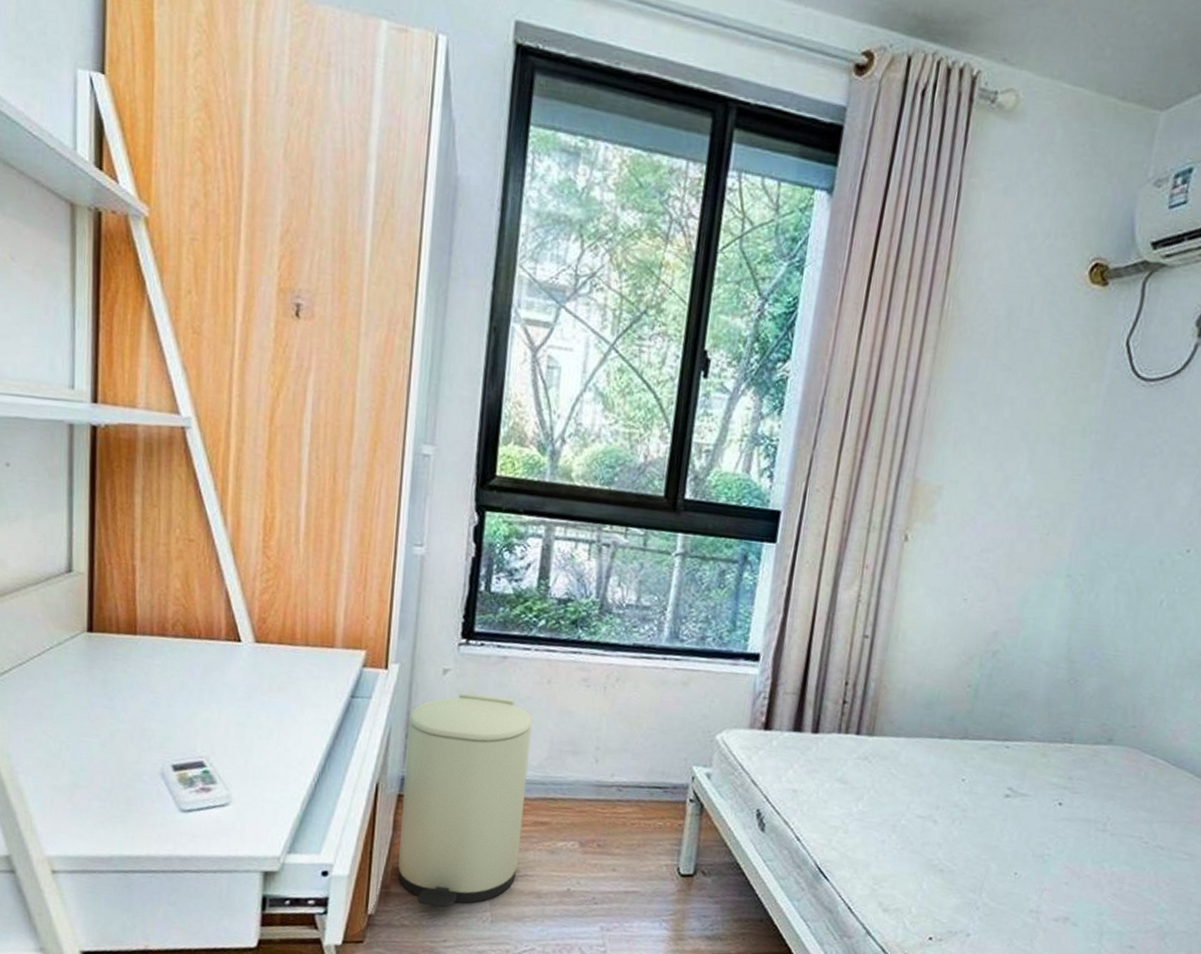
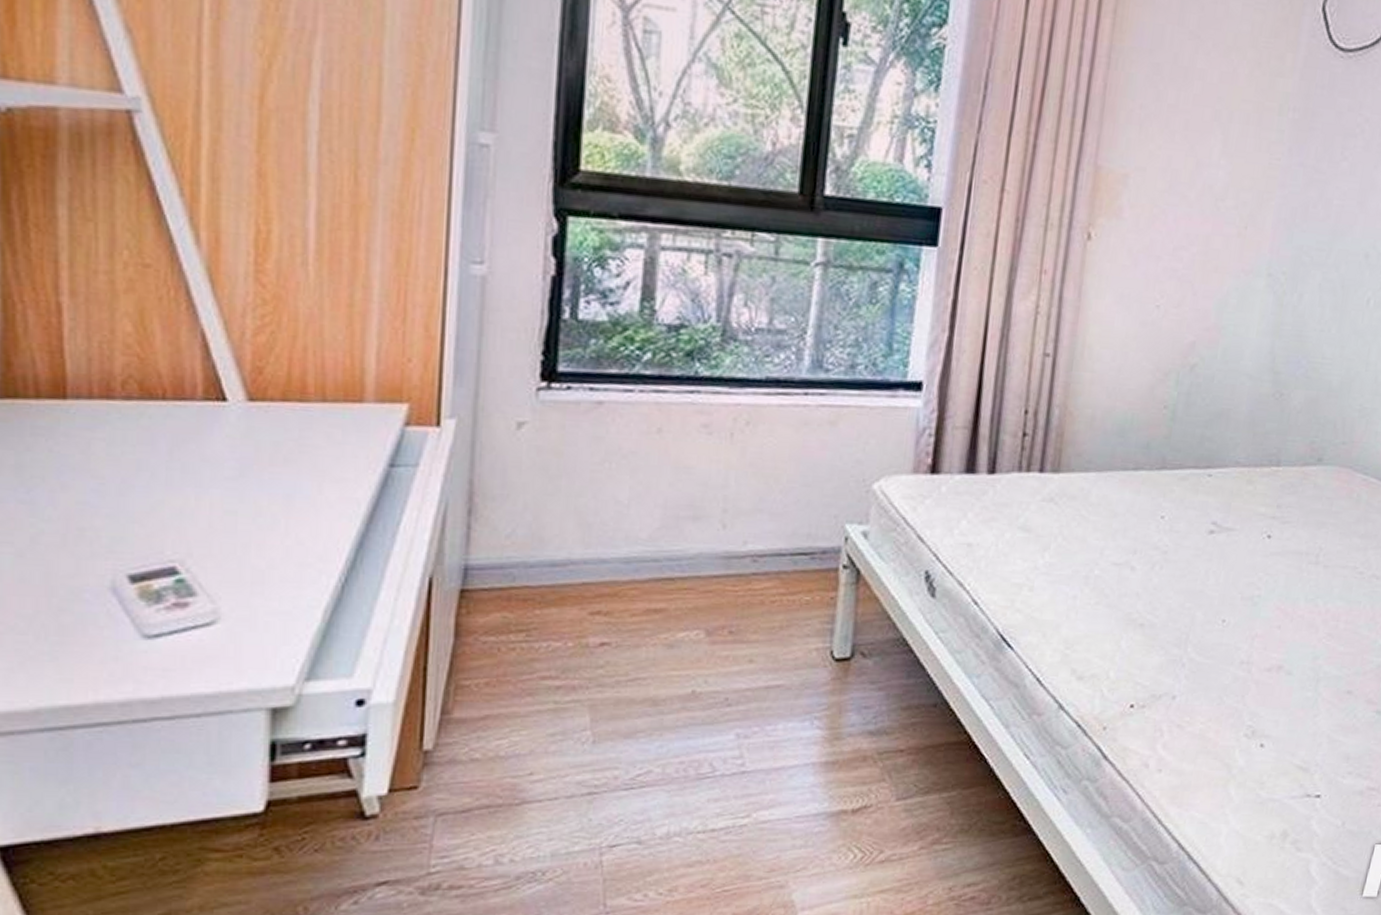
pedal bin: present [397,692,533,908] -> none [462,450,639,731]

